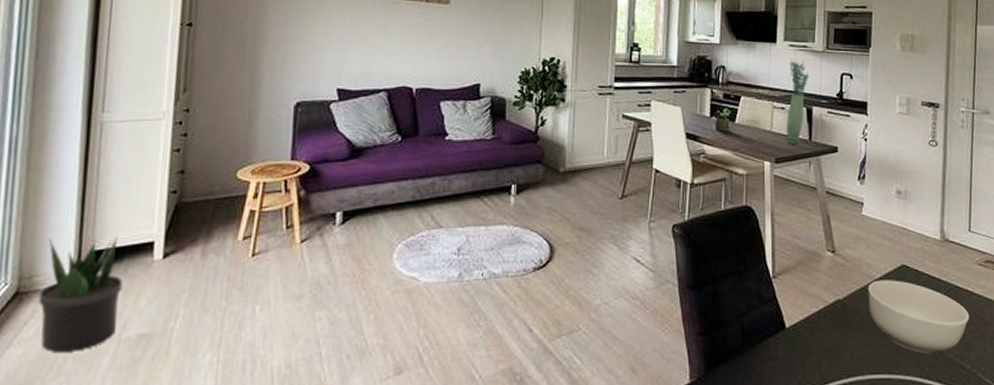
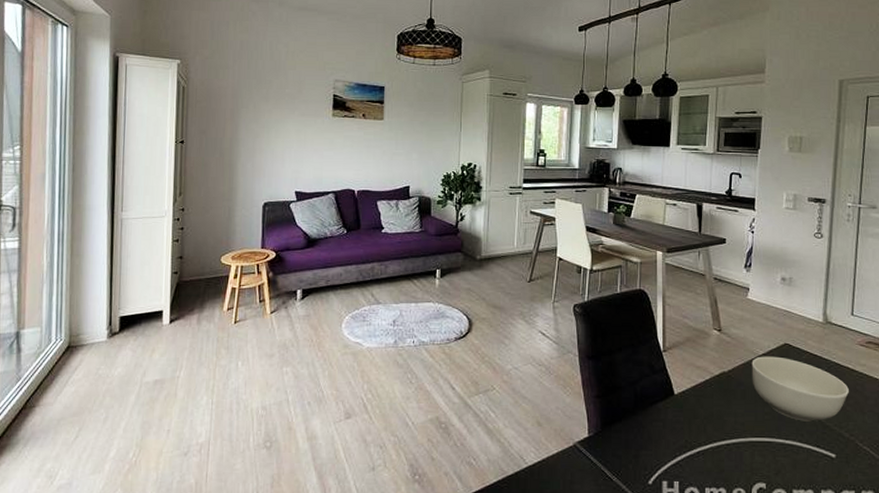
planter: present [38,238,123,352] -> none [83,306,142,391]
vase: present [787,58,810,145] -> none [678,160,700,237]

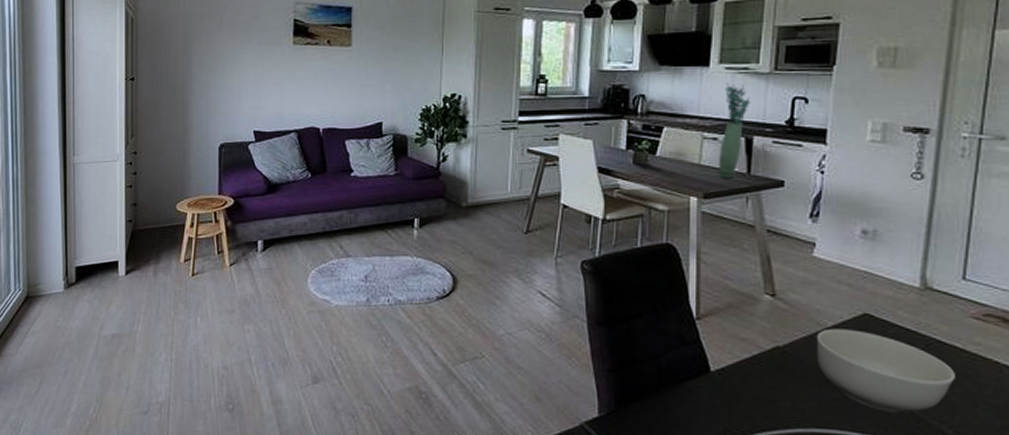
vase: none [678,160,700,237] -> present [719,83,751,178]

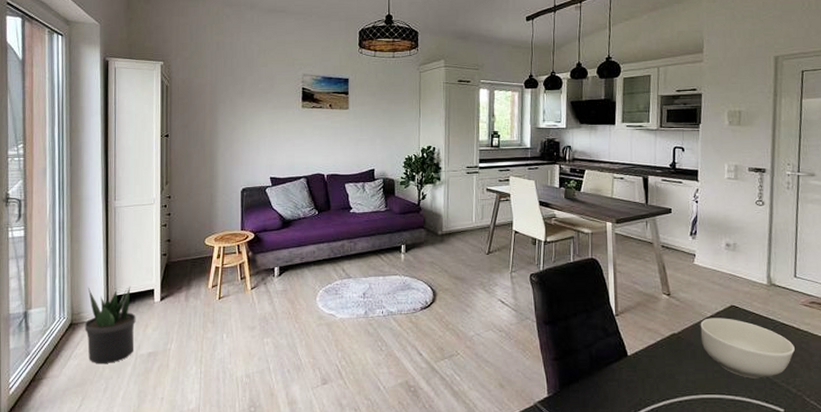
planter: none [42,255,98,344] -> present [84,287,136,363]
vase: present [719,83,751,178] -> none [625,137,645,208]

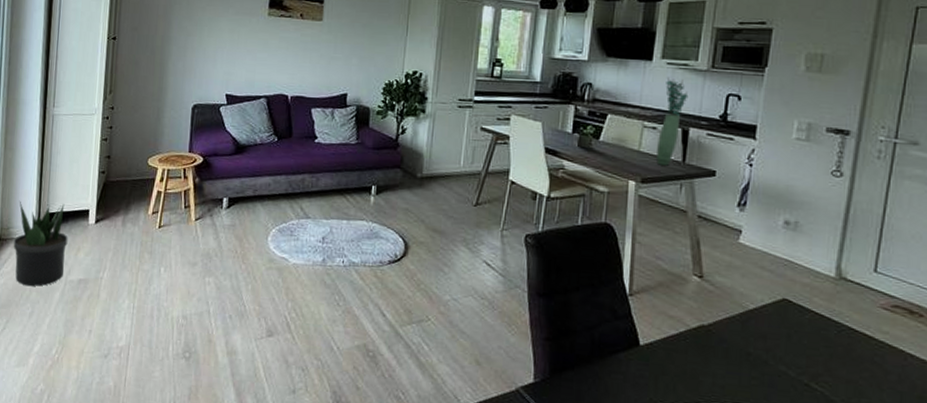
vase: none [625,137,645,208] -> present [656,77,689,166]
bowl: present [700,318,795,378] -> none [737,311,864,393]

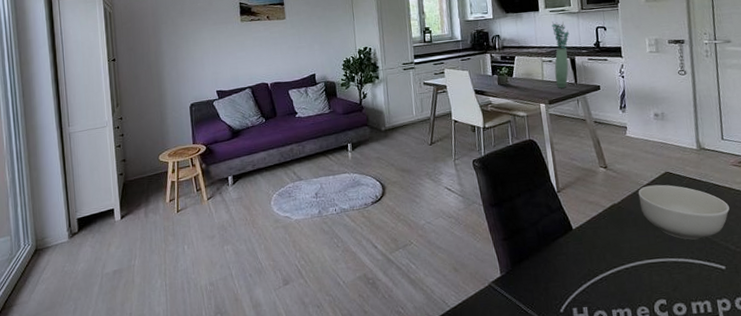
planter: present [13,200,68,286] -> none [49,208,99,286]
bowl: none [737,311,864,393] -> present [638,184,730,240]

